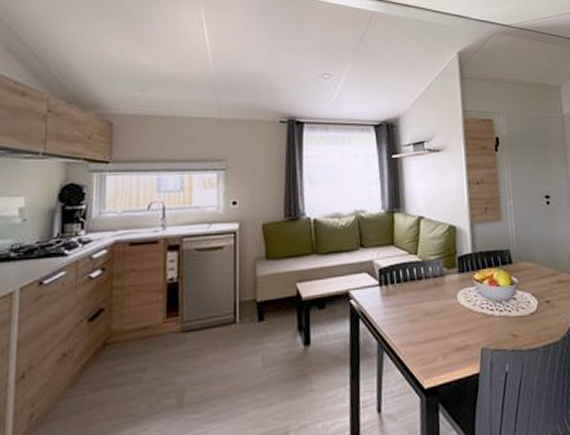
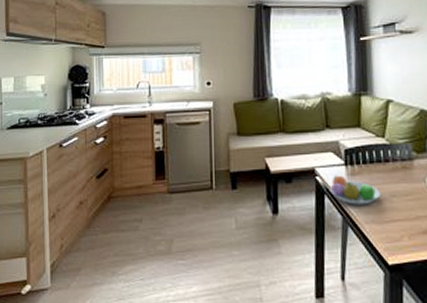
fruit bowl: none [363,296,415,328] -> present [329,175,380,205]

